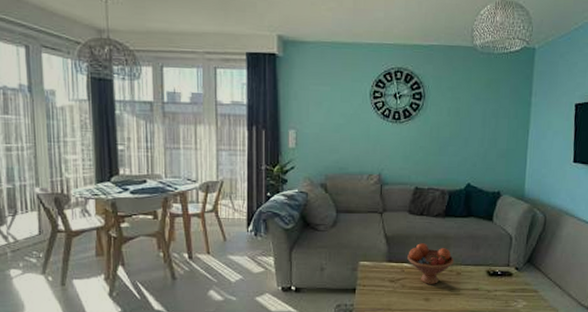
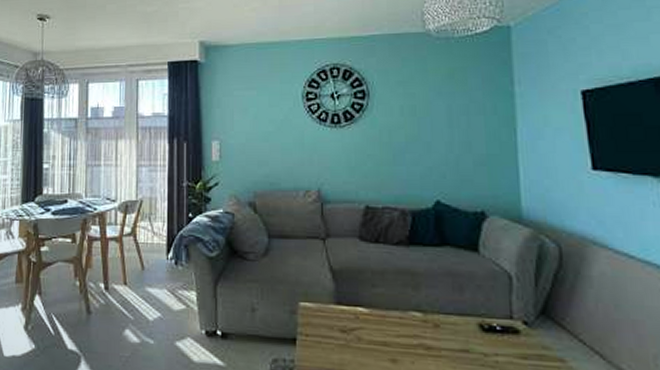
fruit bowl: present [407,243,455,284] -> none [362,280,429,339]

